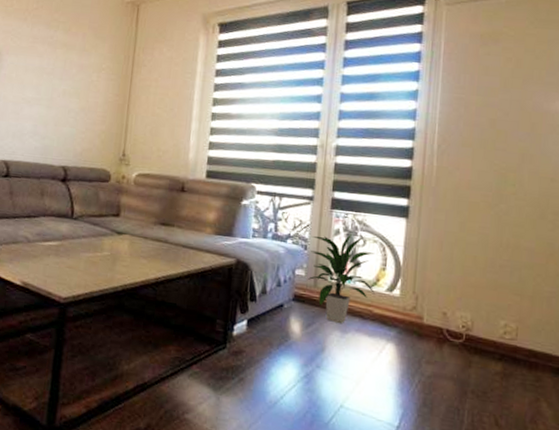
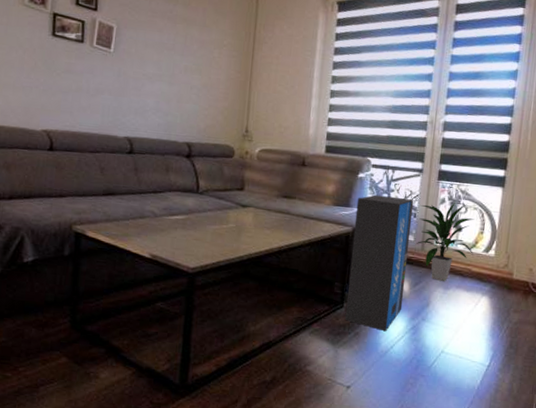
air purifier: none [227,223,304,378] -> present [344,195,414,331]

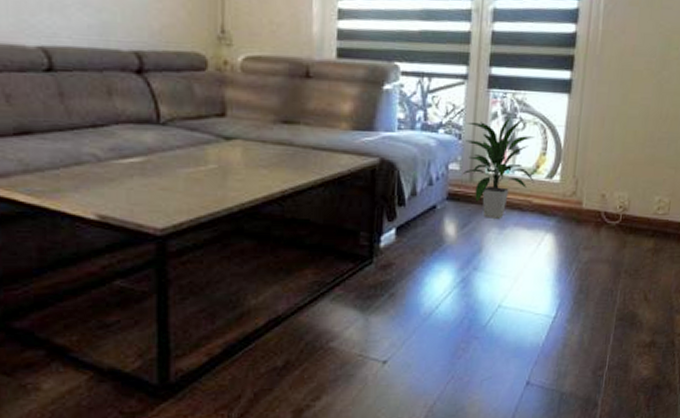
air purifier: present [344,195,414,331] -> none [375,112,458,288]

